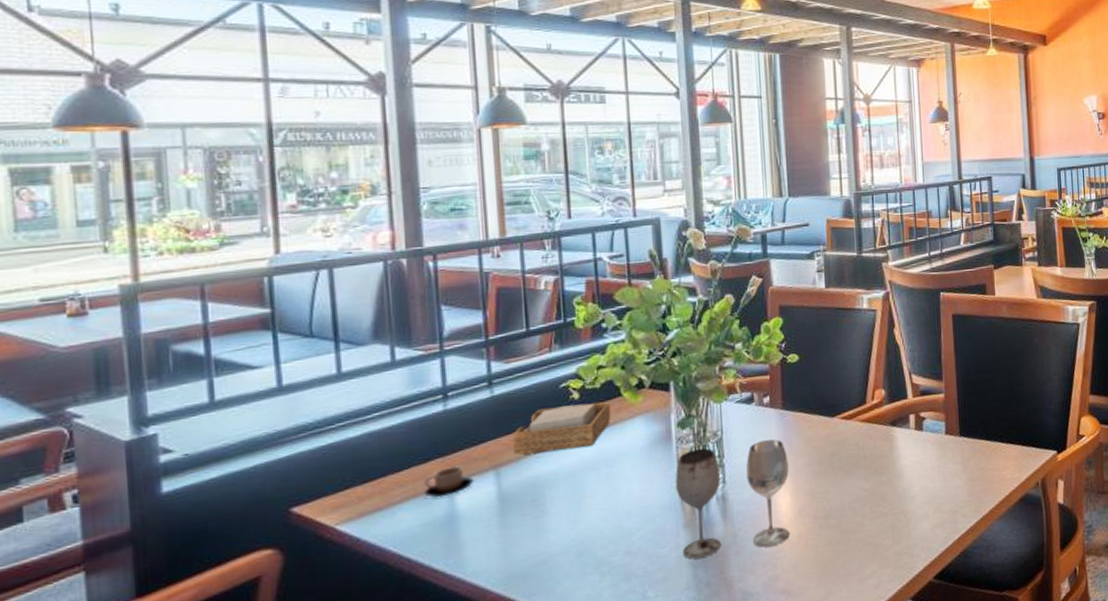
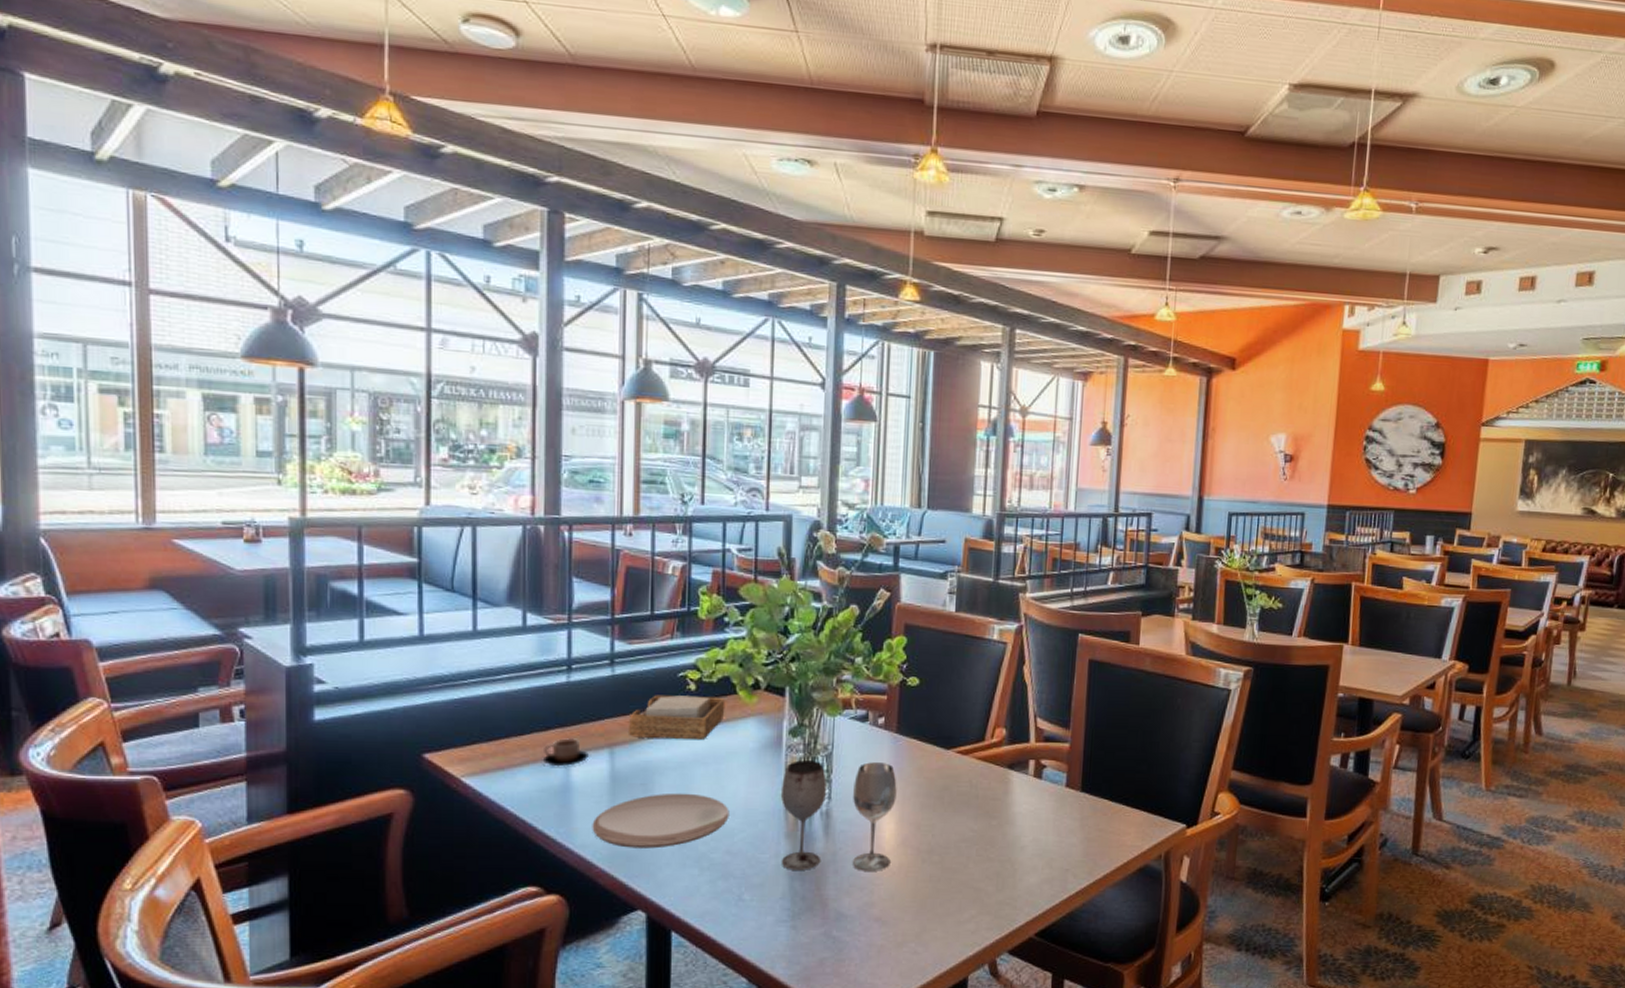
plate: none [482,500,626,568] -> present [592,793,729,849]

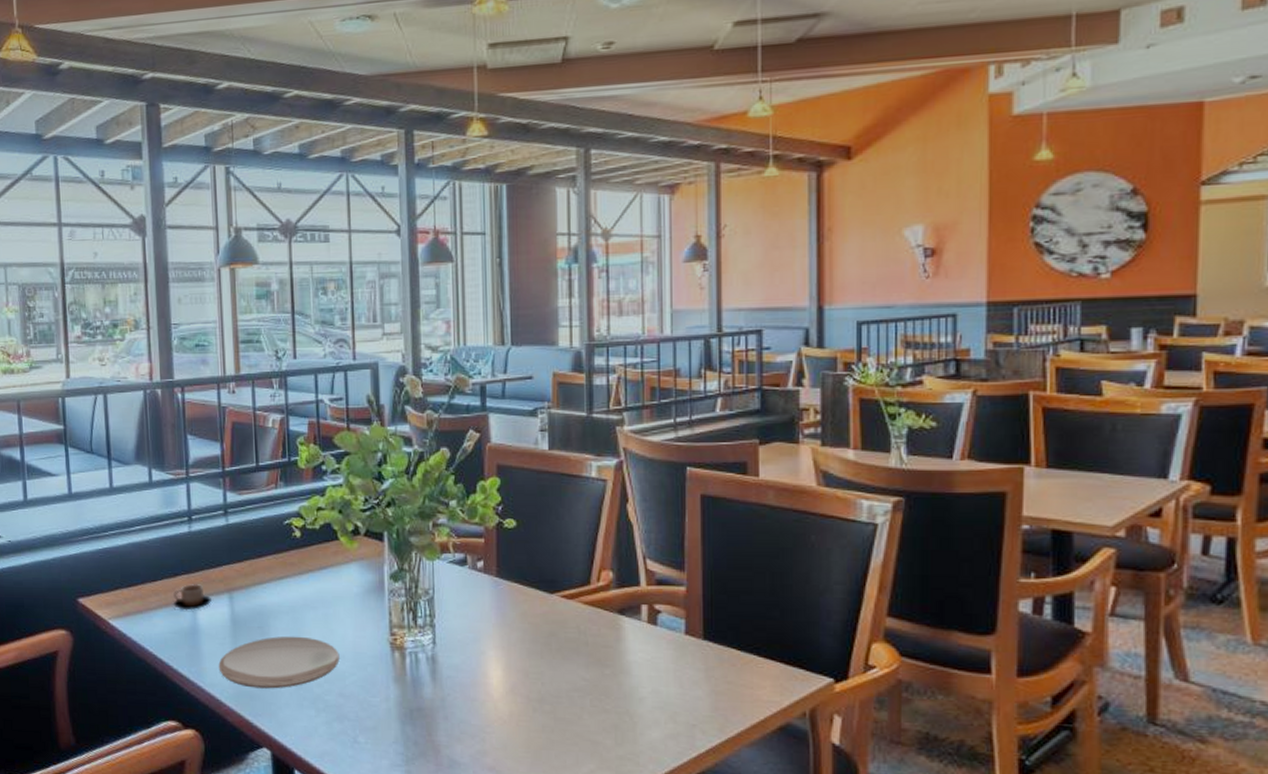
napkin holder: present [627,695,726,741] -> none [243,542,329,586]
wineglass: present [781,760,897,871] -> none [387,605,502,719]

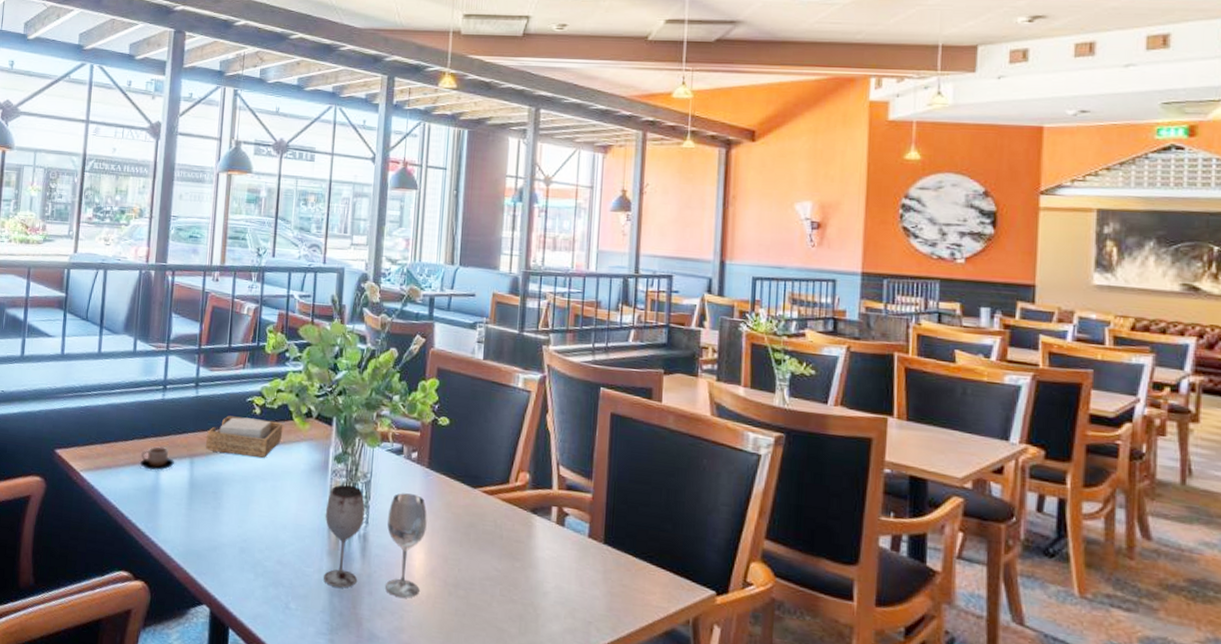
plate: present [218,636,340,689] -> none [172,502,282,551]
napkin holder: none [243,542,329,586] -> present [205,415,283,459]
wineglass: none [387,605,502,719] -> present [324,484,427,598]

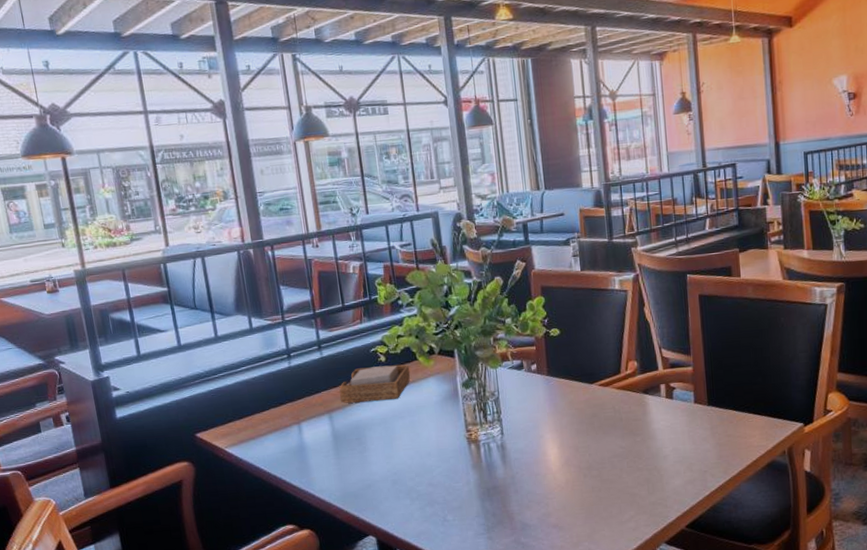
cup: present [139,446,174,471] -> none [280,408,314,433]
wineglass: present [324,484,427,598] -> none [463,400,559,494]

